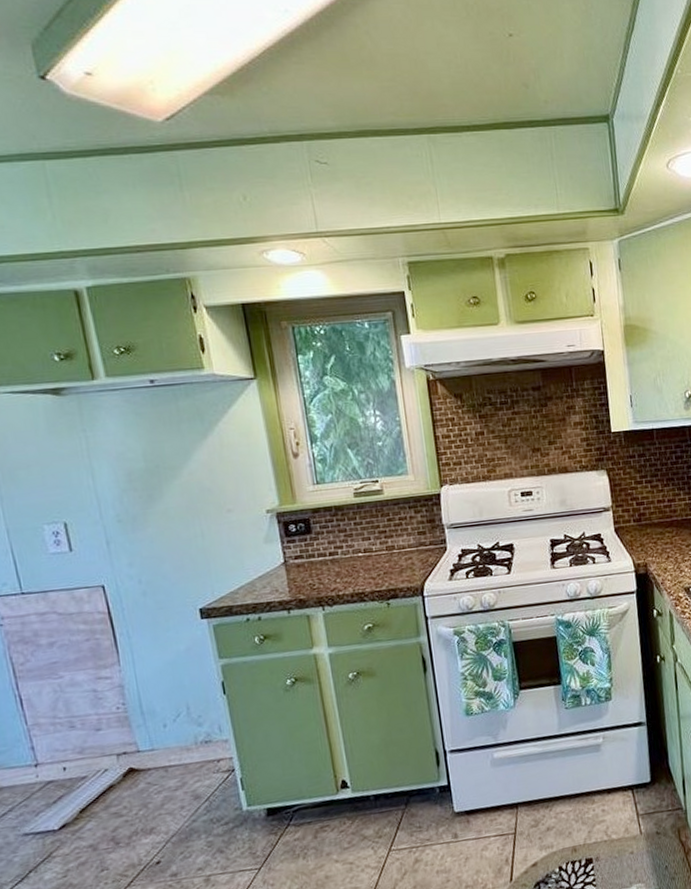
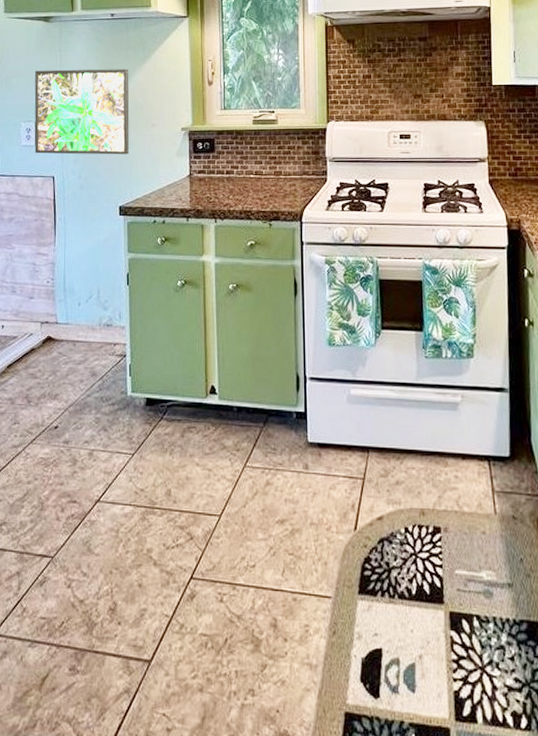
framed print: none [52,446,202,562] -> present [34,69,130,155]

